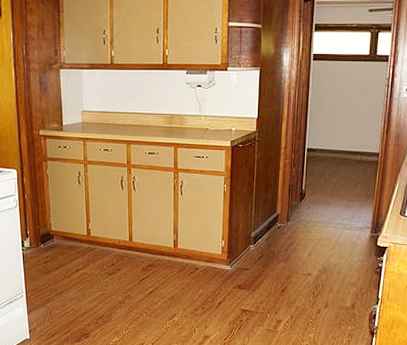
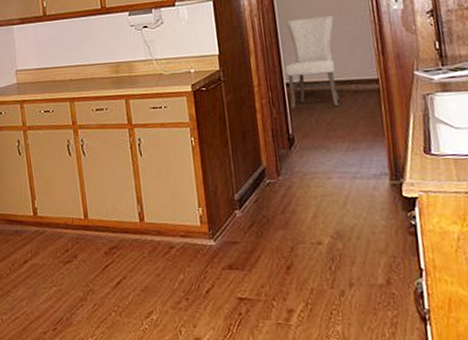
chair: none [308,95,355,171] -> present [284,15,340,108]

